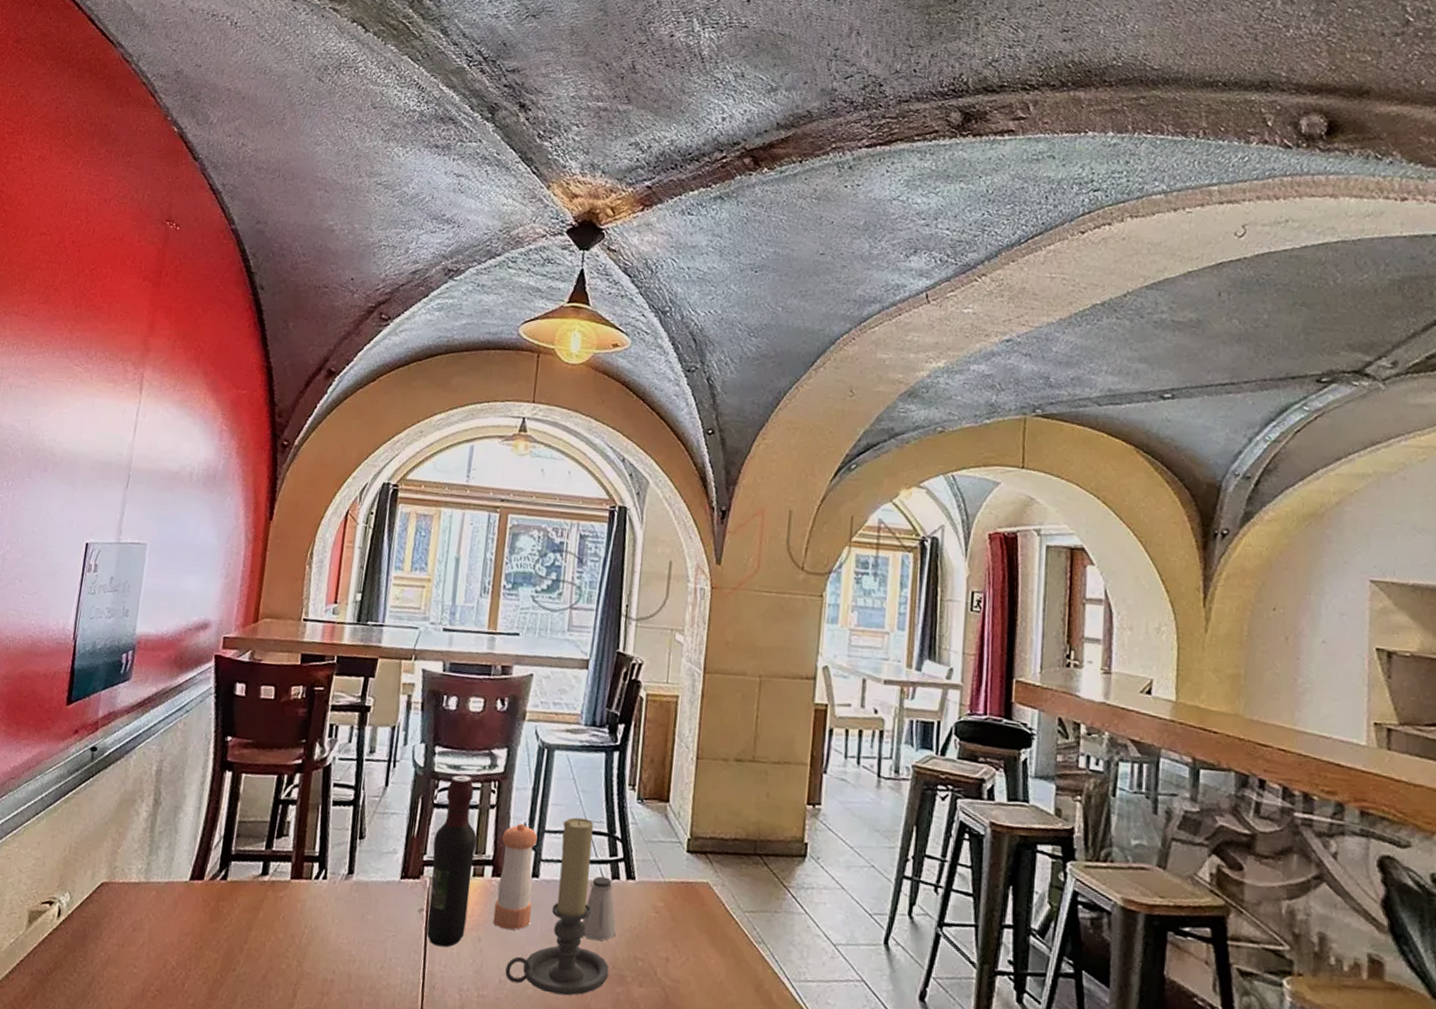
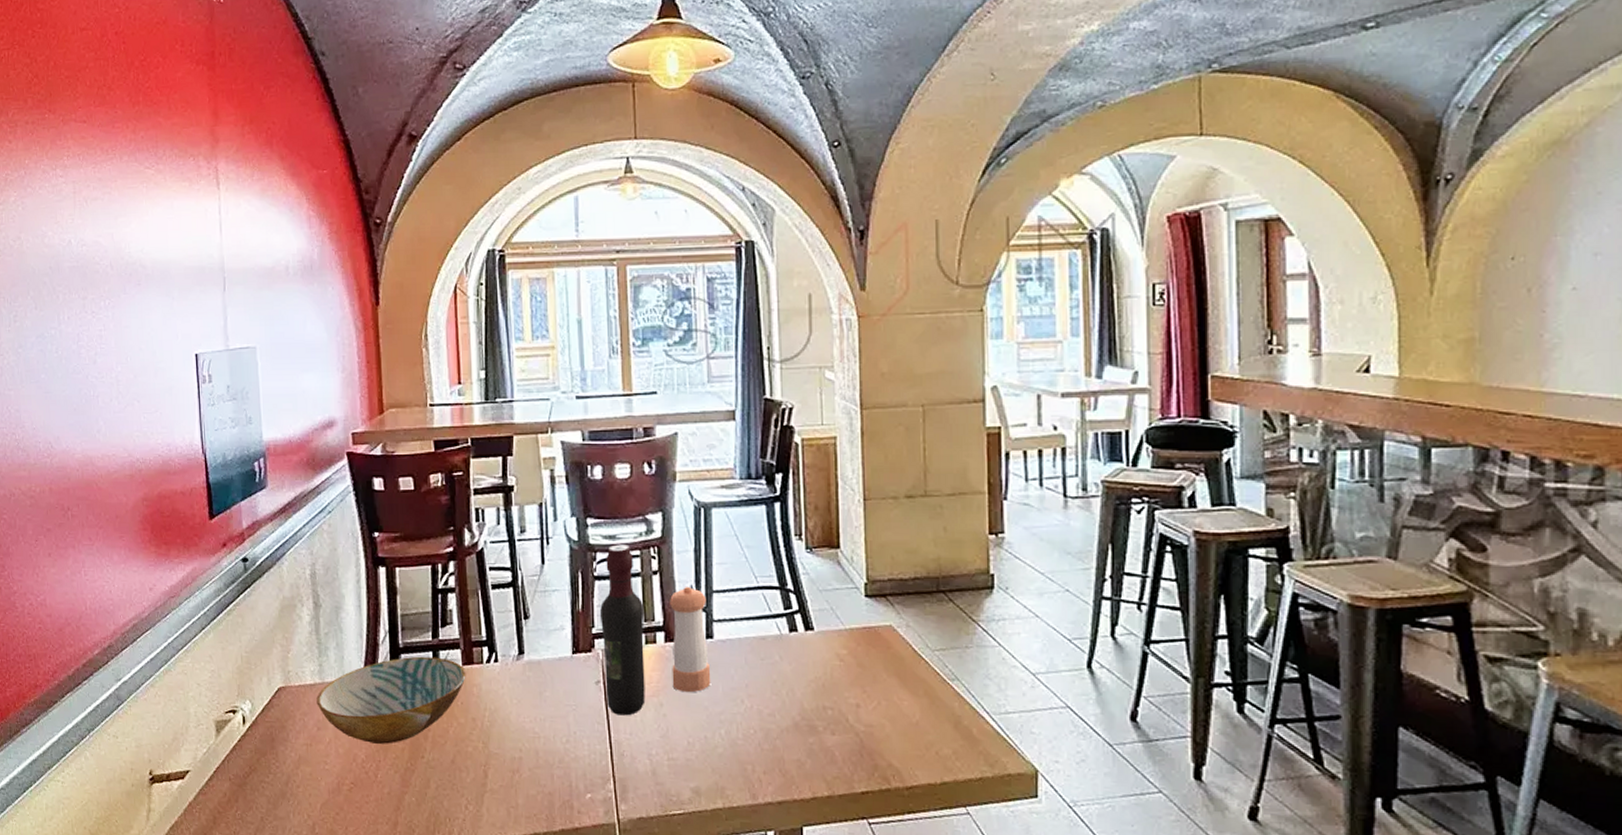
bowl: none [137,864,293,953] -> present [316,656,466,744]
candle holder: present [505,817,609,996] -> none [692,574,799,751]
saltshaker: present [582,876,616,941] -> none [764,630,801,695]

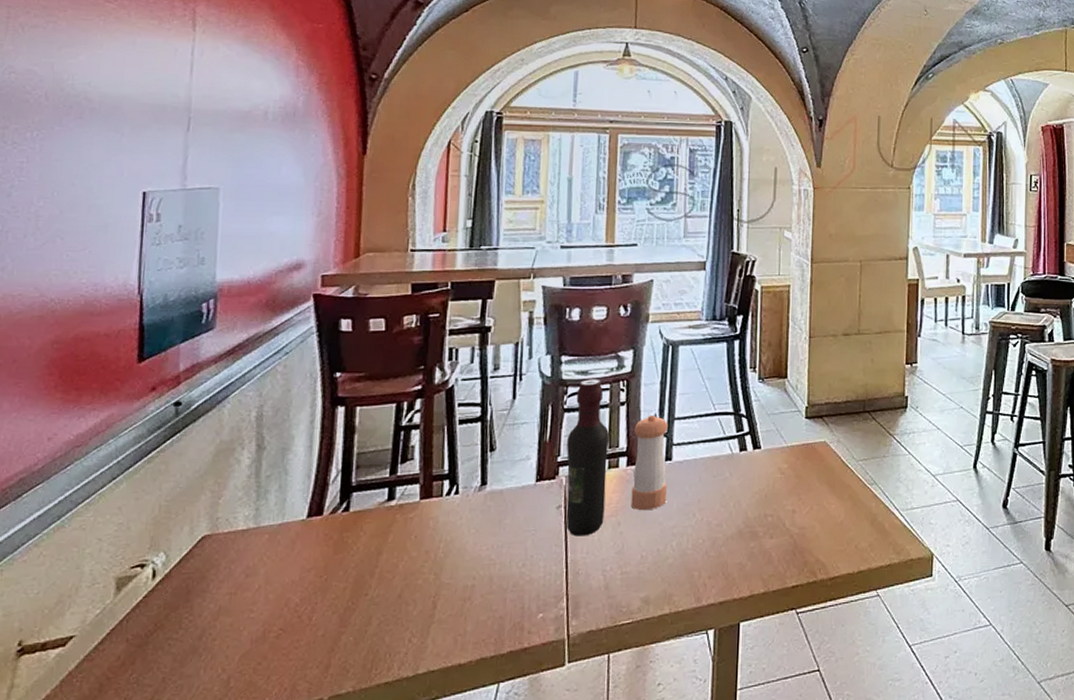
bowl: present [316,656,466,744] -> none [248,493,423,586]

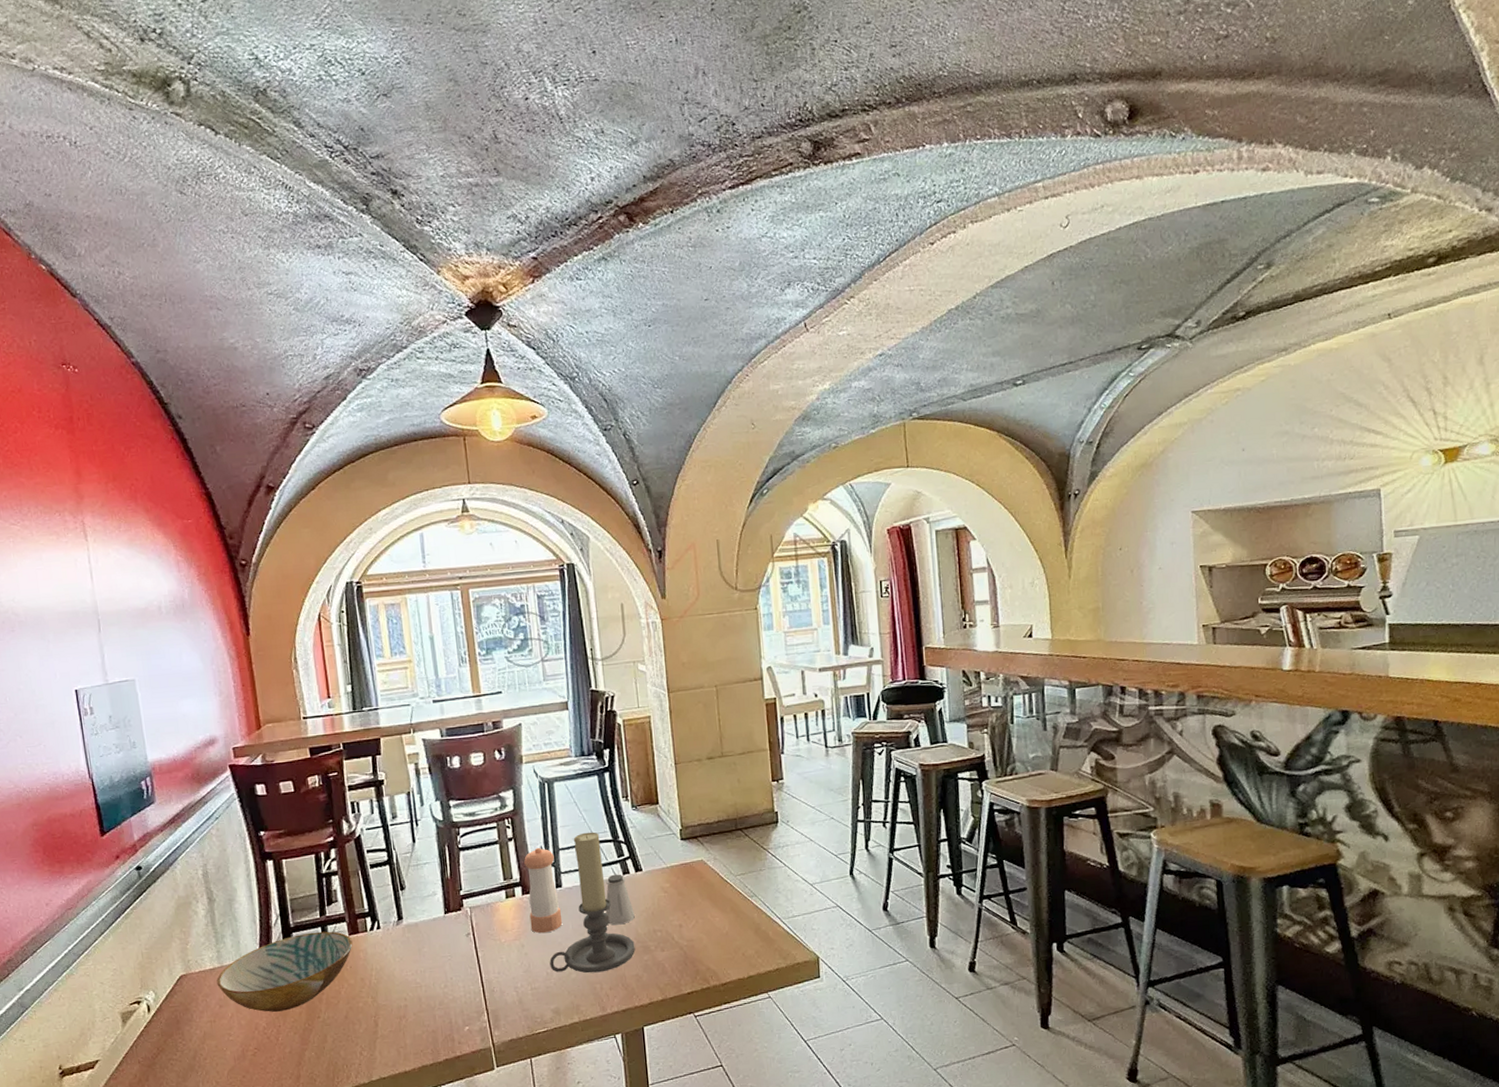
bowl: none [248,493,423,586] -> present [216,931,353,1012]
wine bottle: present [566,379,610,537] -> none [466,819,509,959]
candle holder: none [646,402,742,559] -> present [549,832,635,974]
saltshaker: none [715,450,747,506] -> present [605,874,635,925]

